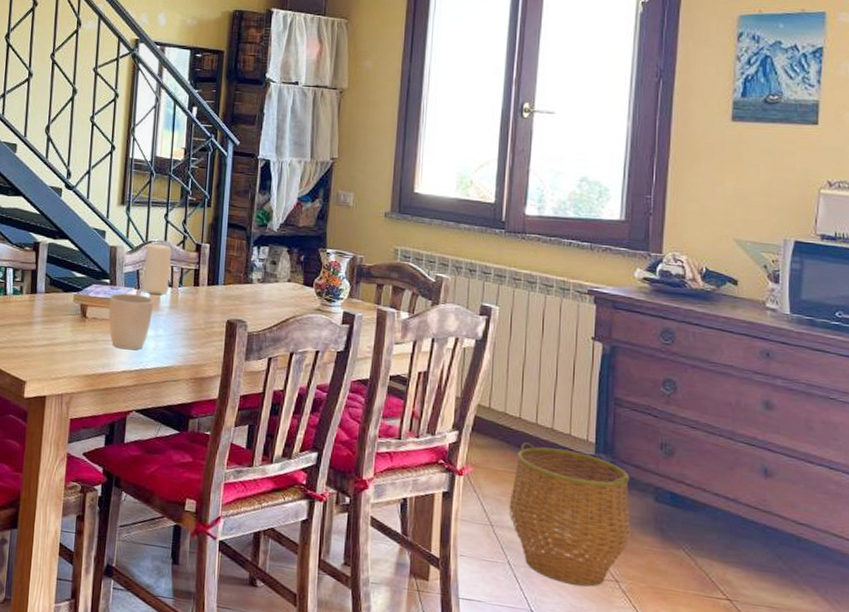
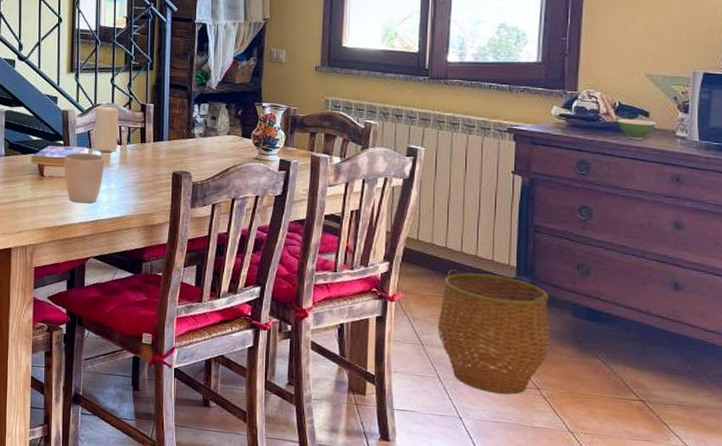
bowl: none [705,285,745,310] -> present [618,118,656,140]

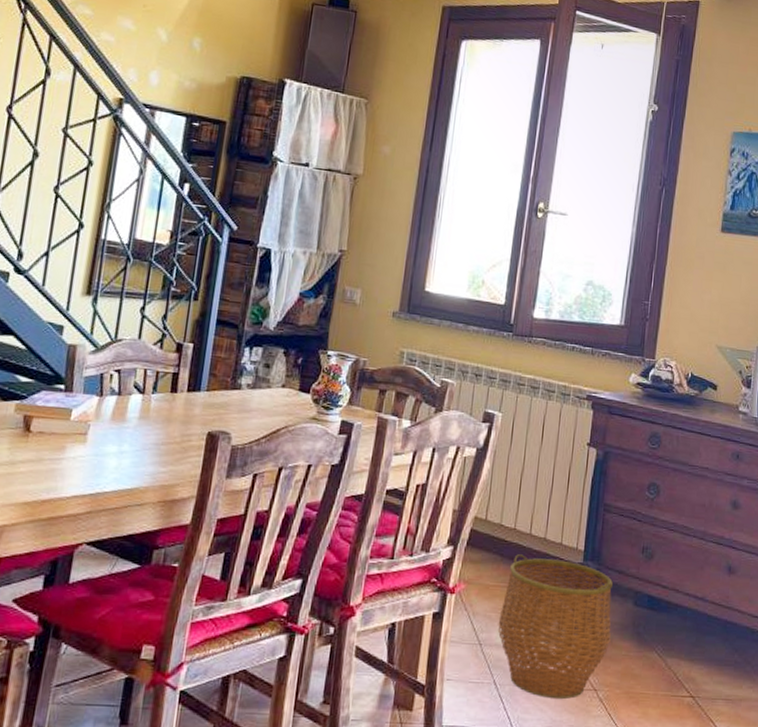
cup: present [64,152,105,204] -> none [59,401,120,470]
candle: present [92,106,119,152] -> none [104,342,146,403]
bowl: present [618,118,656,140] -> none [689,390,722,414]

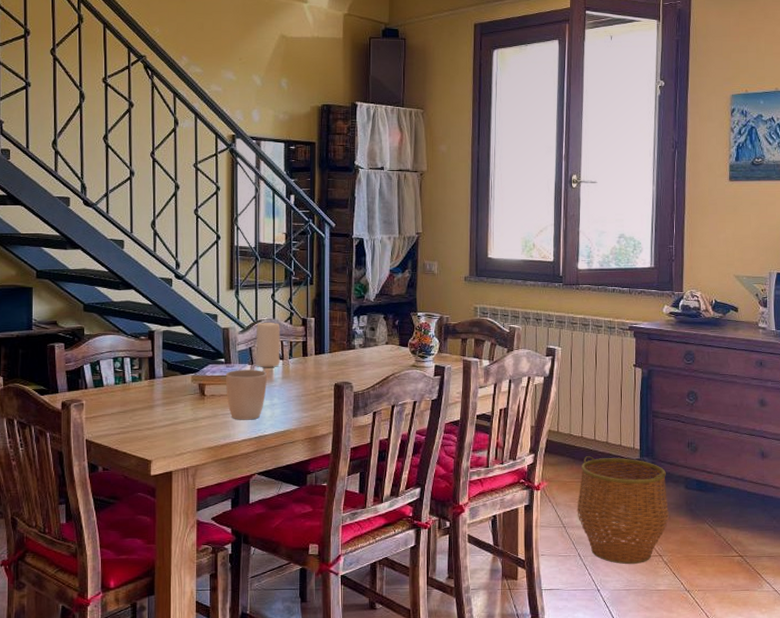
cup: none [59,401,120,470] -> present [226,370,268,420]
candle: none [104,342,146,403] -> present [254,321,280,367]

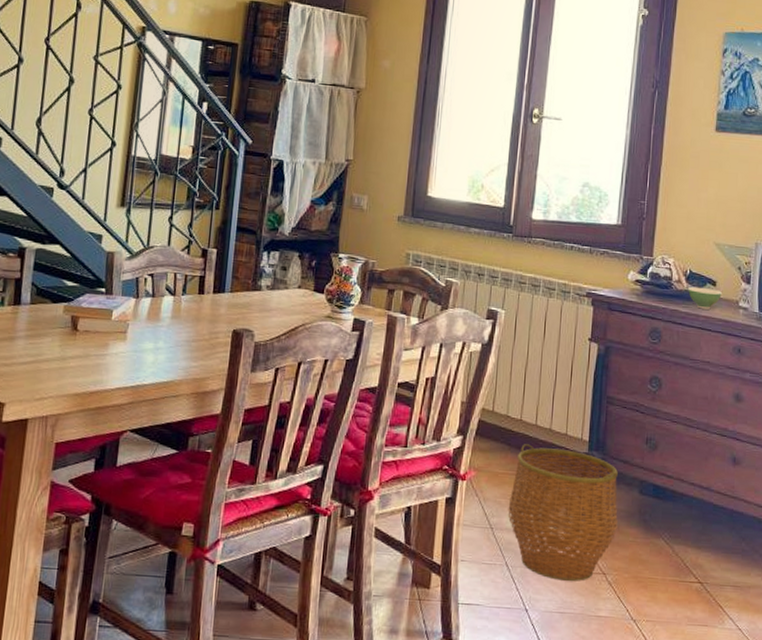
cup: present [226,370,268,420] -> none [103,303,155,365]
candle: present [254,321,280,367] -> none [140,249,175,304]
bowl: none [715,313,743,332] -> present [688,286,722,310]

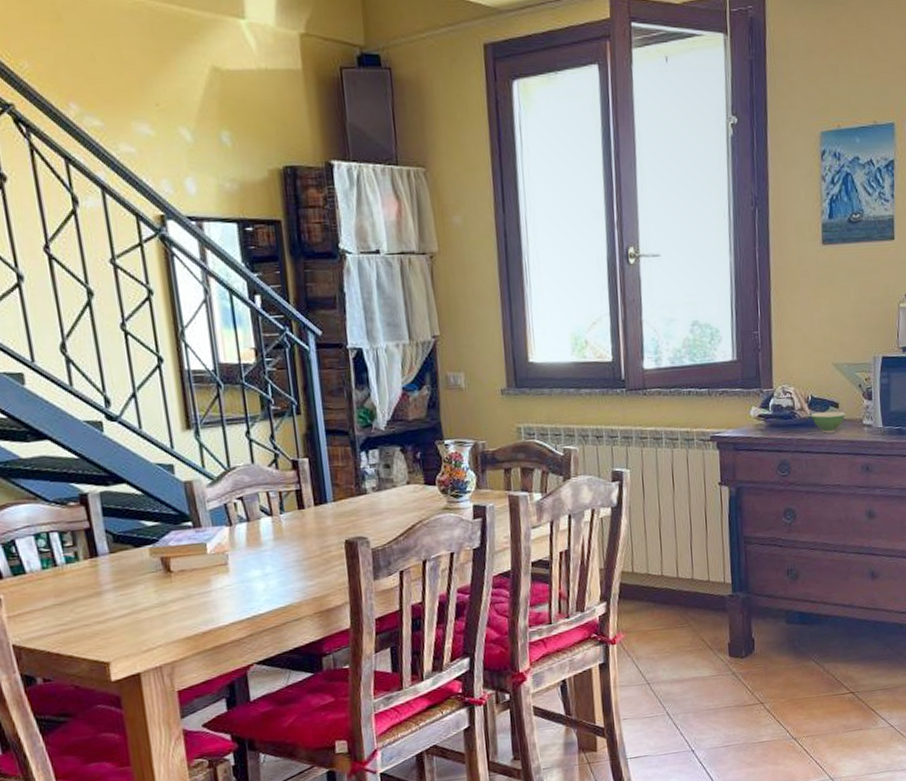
basket: present [507,444,619,581] -> none [661,595,769,718]

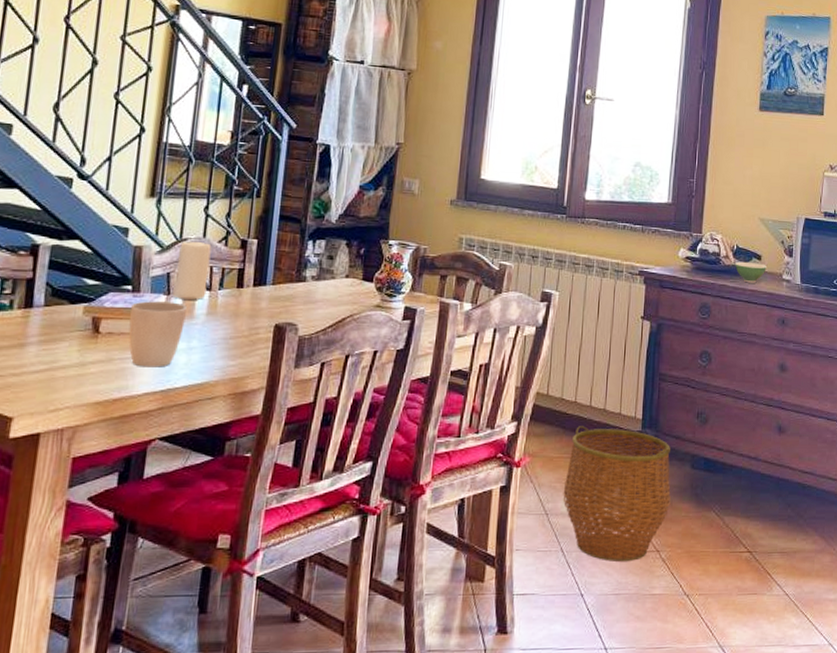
cup: none [197,532,255,599] -> present [128,301,188,368]
candle: none [230,467,269,529] -> present [171,241,212,300]
basket: none [661,595,769,718] -> present [563,426,671,561]

